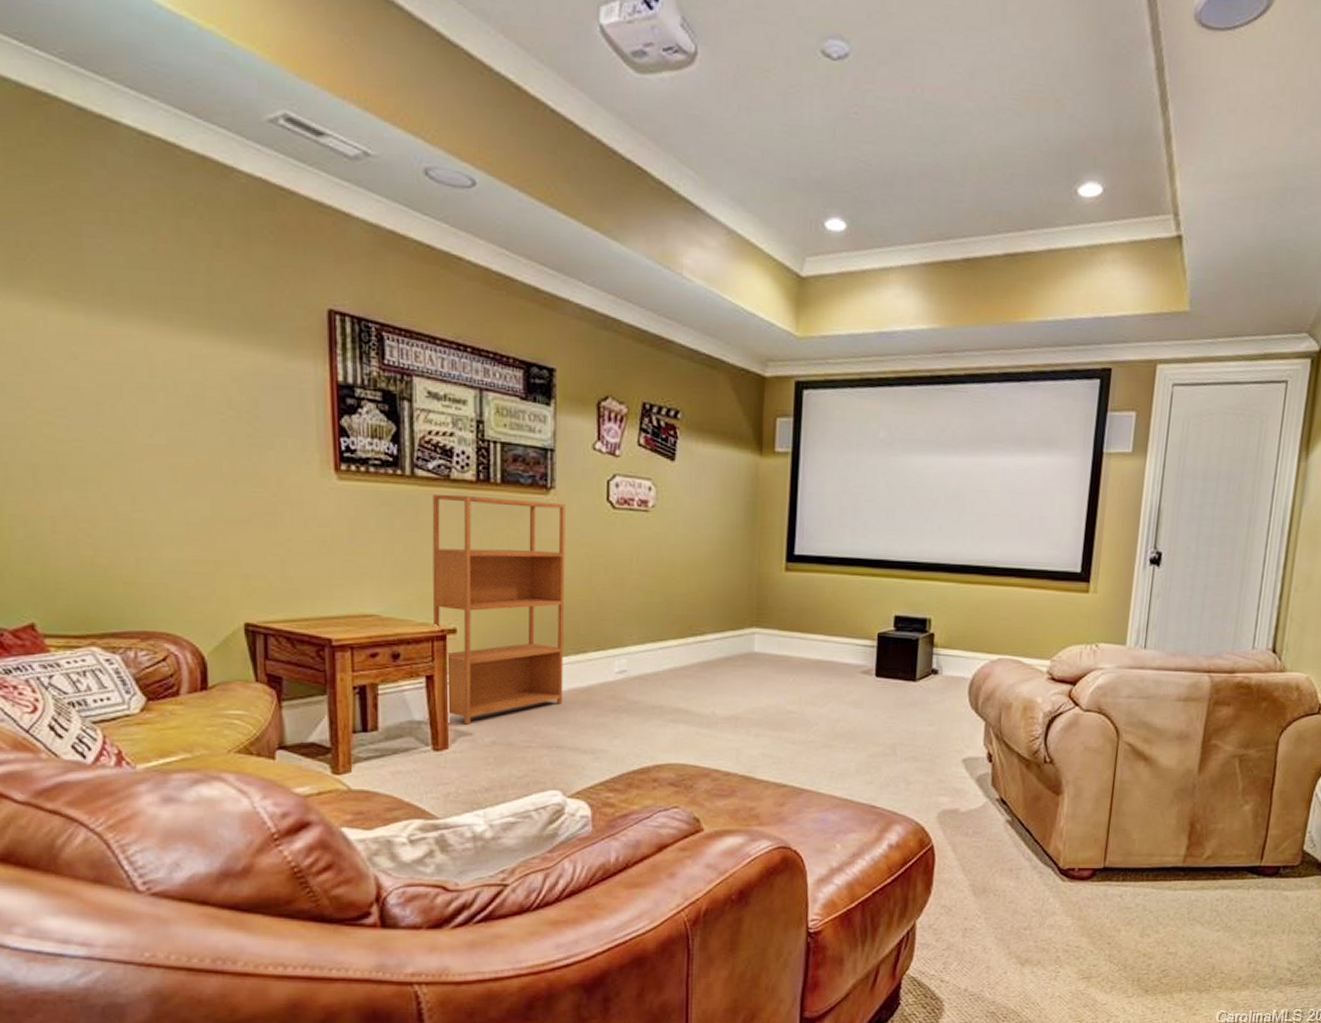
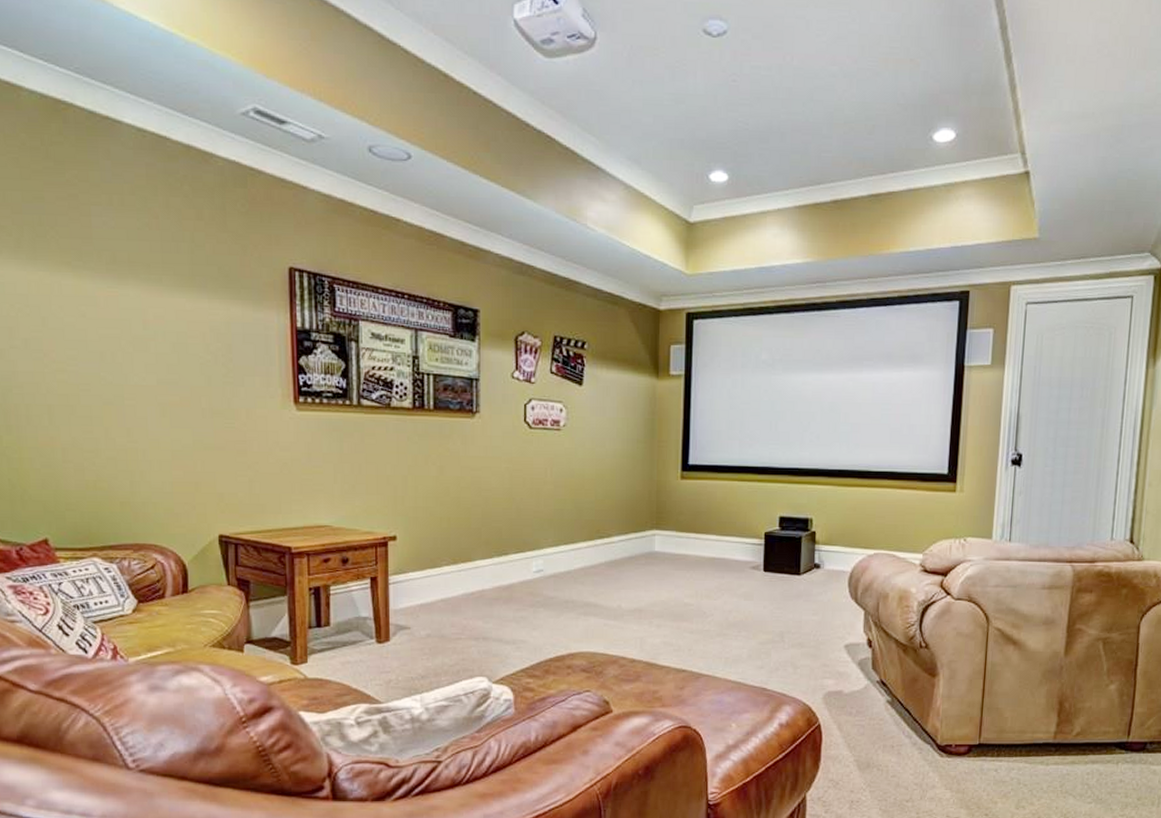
bookshelf: present [432,494,566,725] -> none [375,420,489,620]

